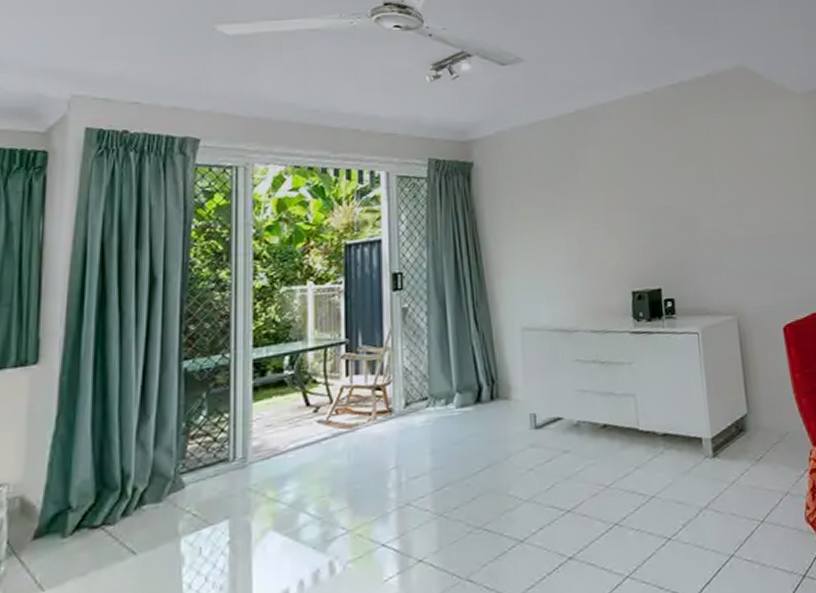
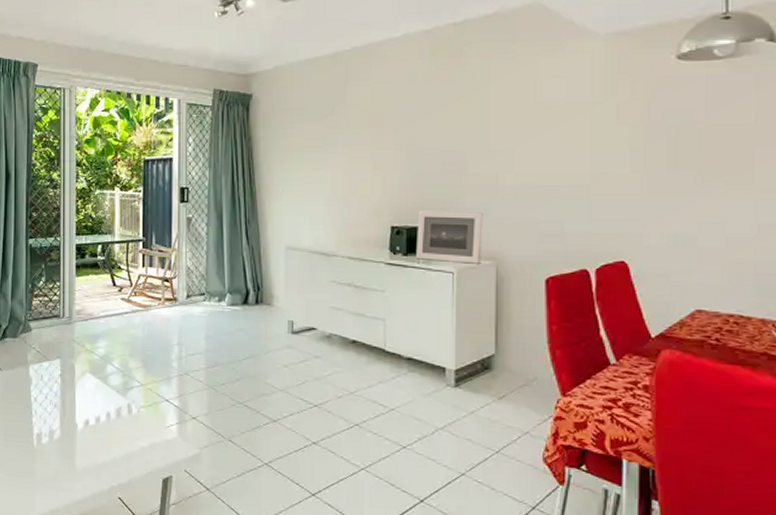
picture frame: none [658,267,723,324] -> present [415,210,483,264]

